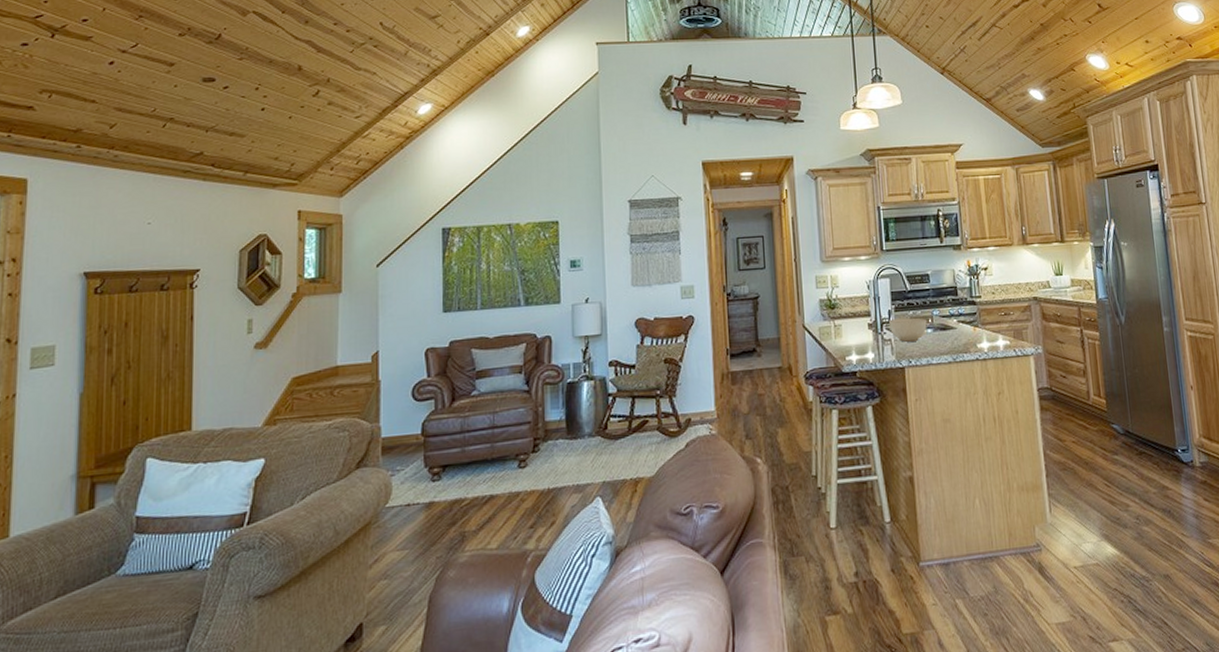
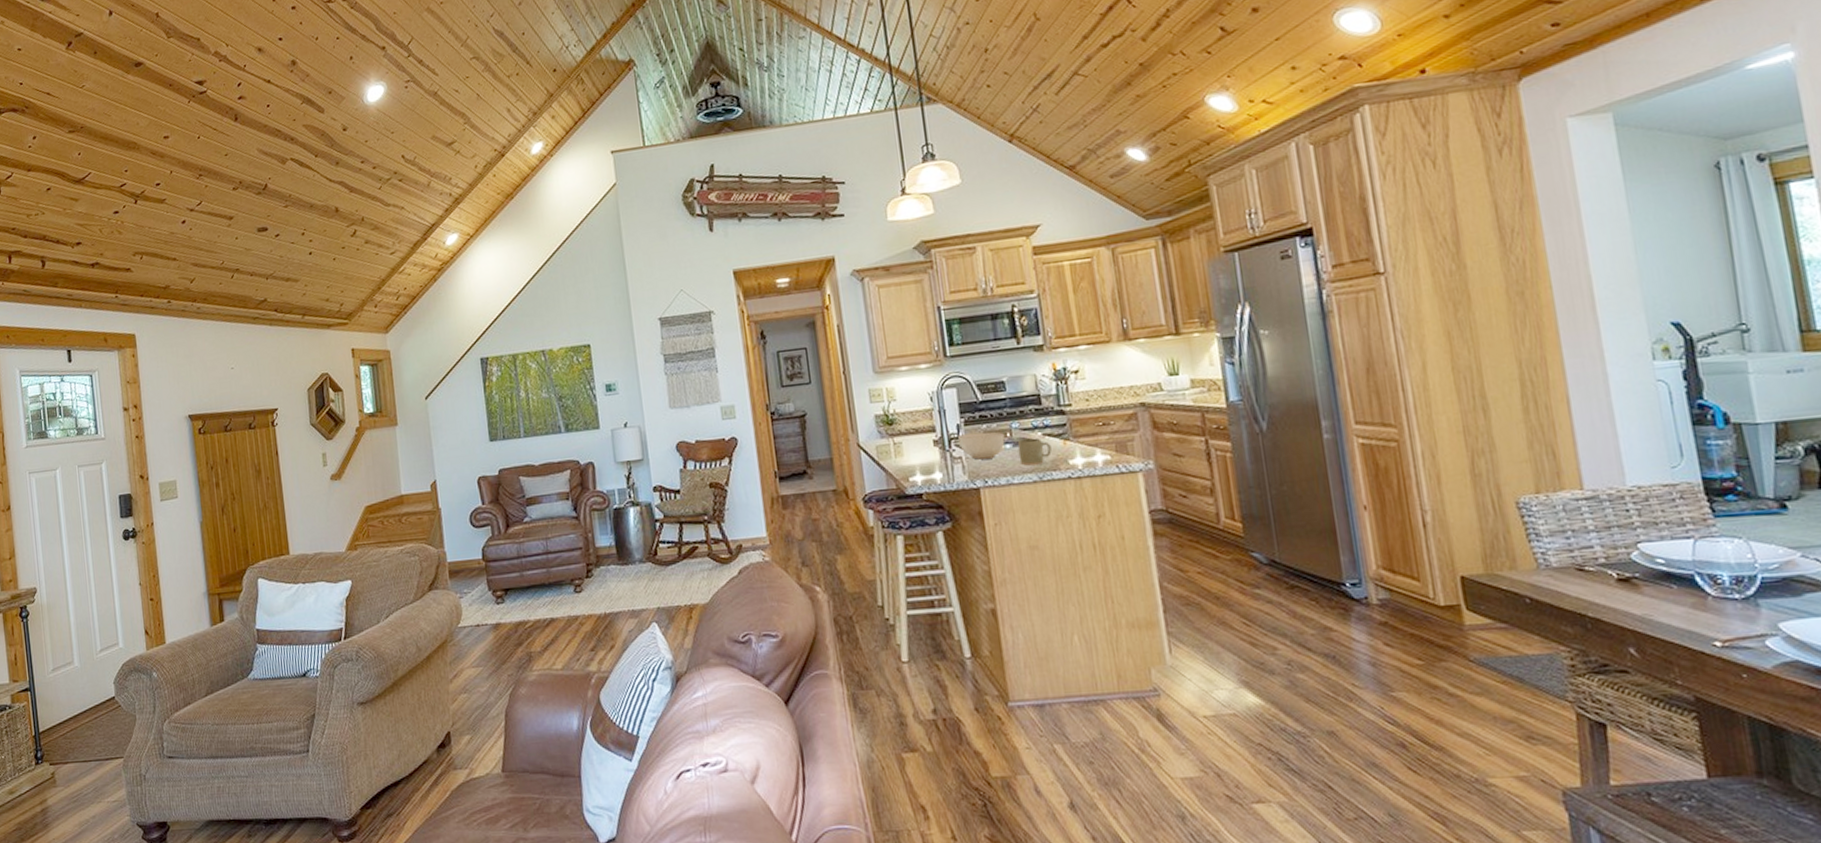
mug: none [937,324,964,348] -> present [1017,437,1052,466]

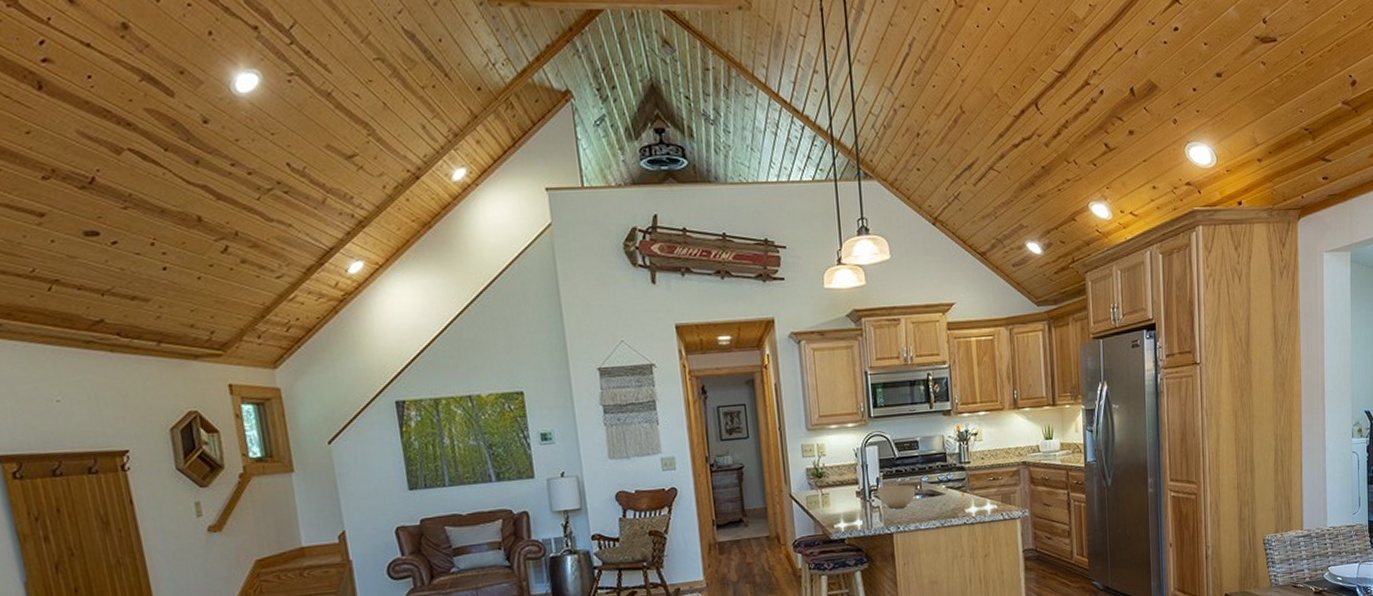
mug: present [1017,437,1052,466] -> none [925,490,952,514]

